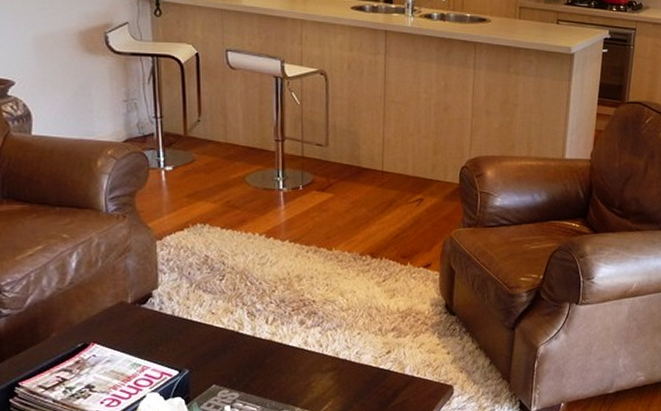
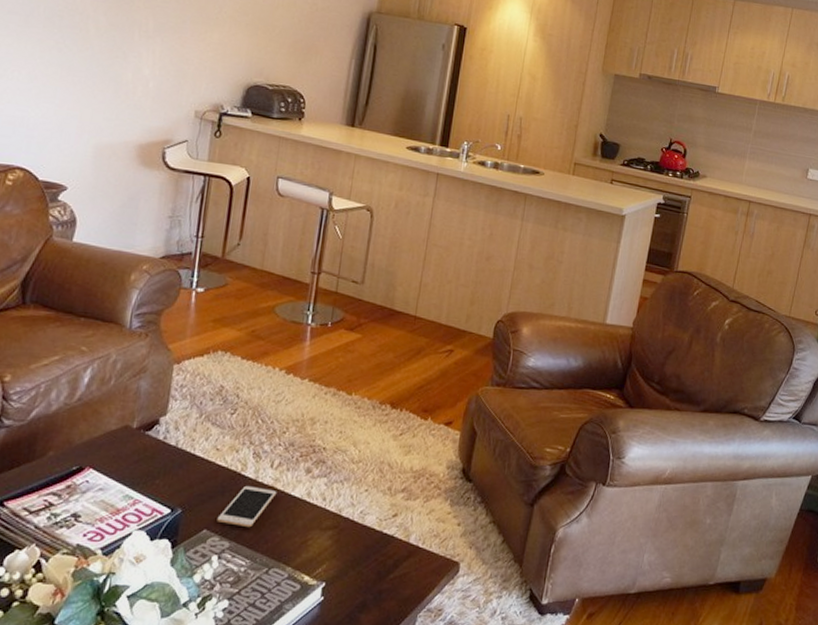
cell phone: none [223,341,276,379] -> present [217,485,277,528]

